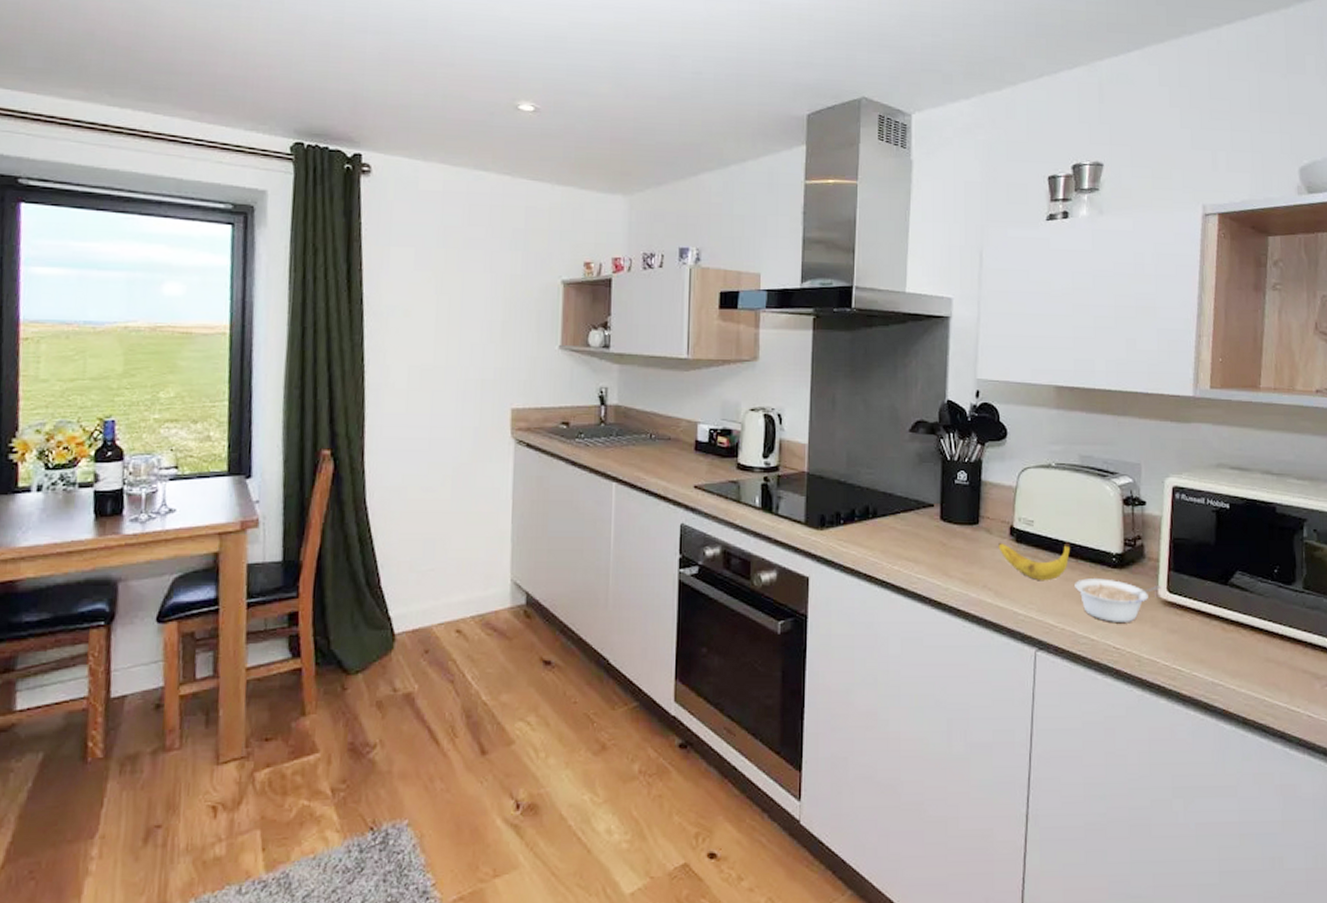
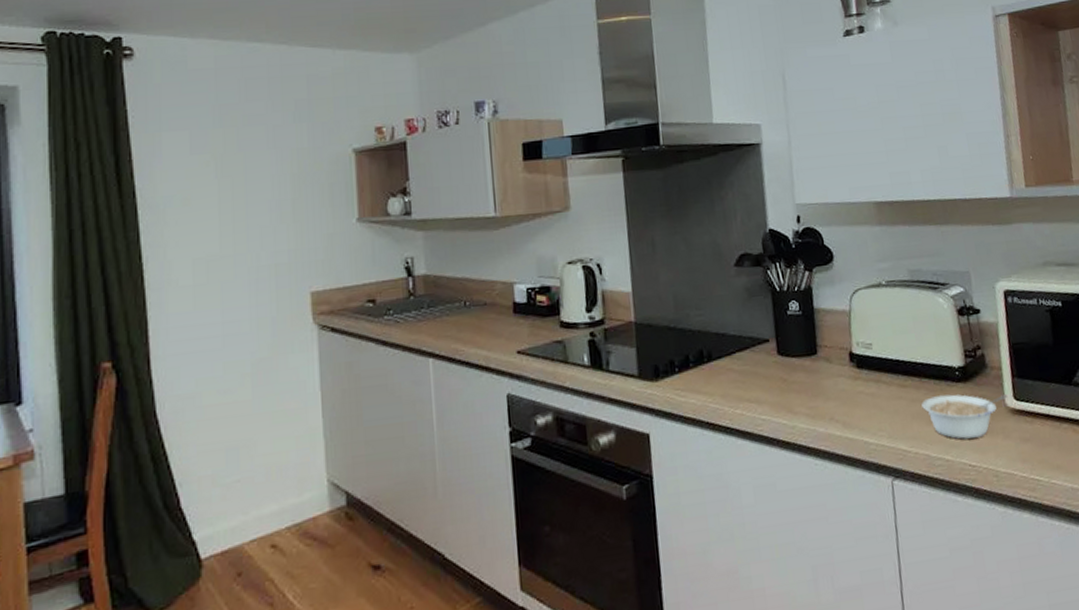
banana: present [998,542,1071,581] -> none [839,361,913,406]

